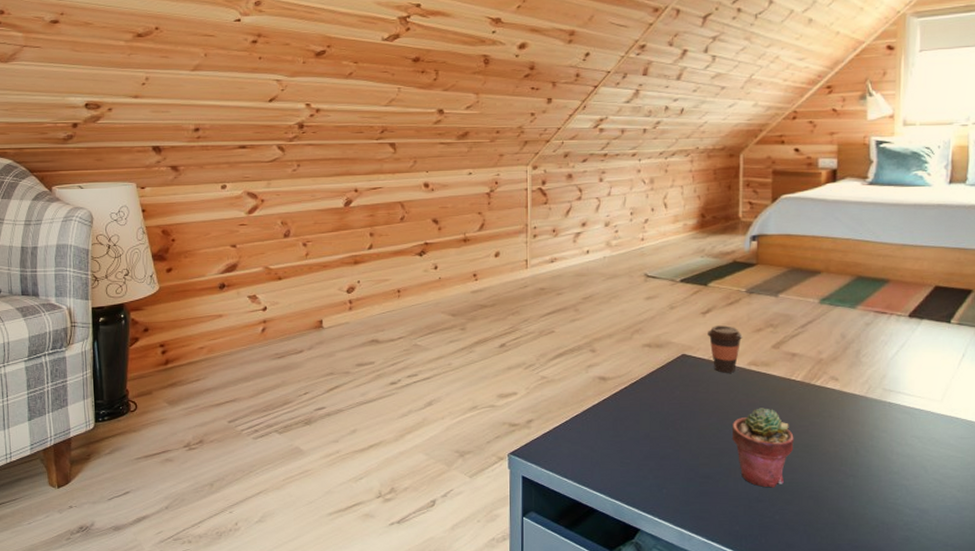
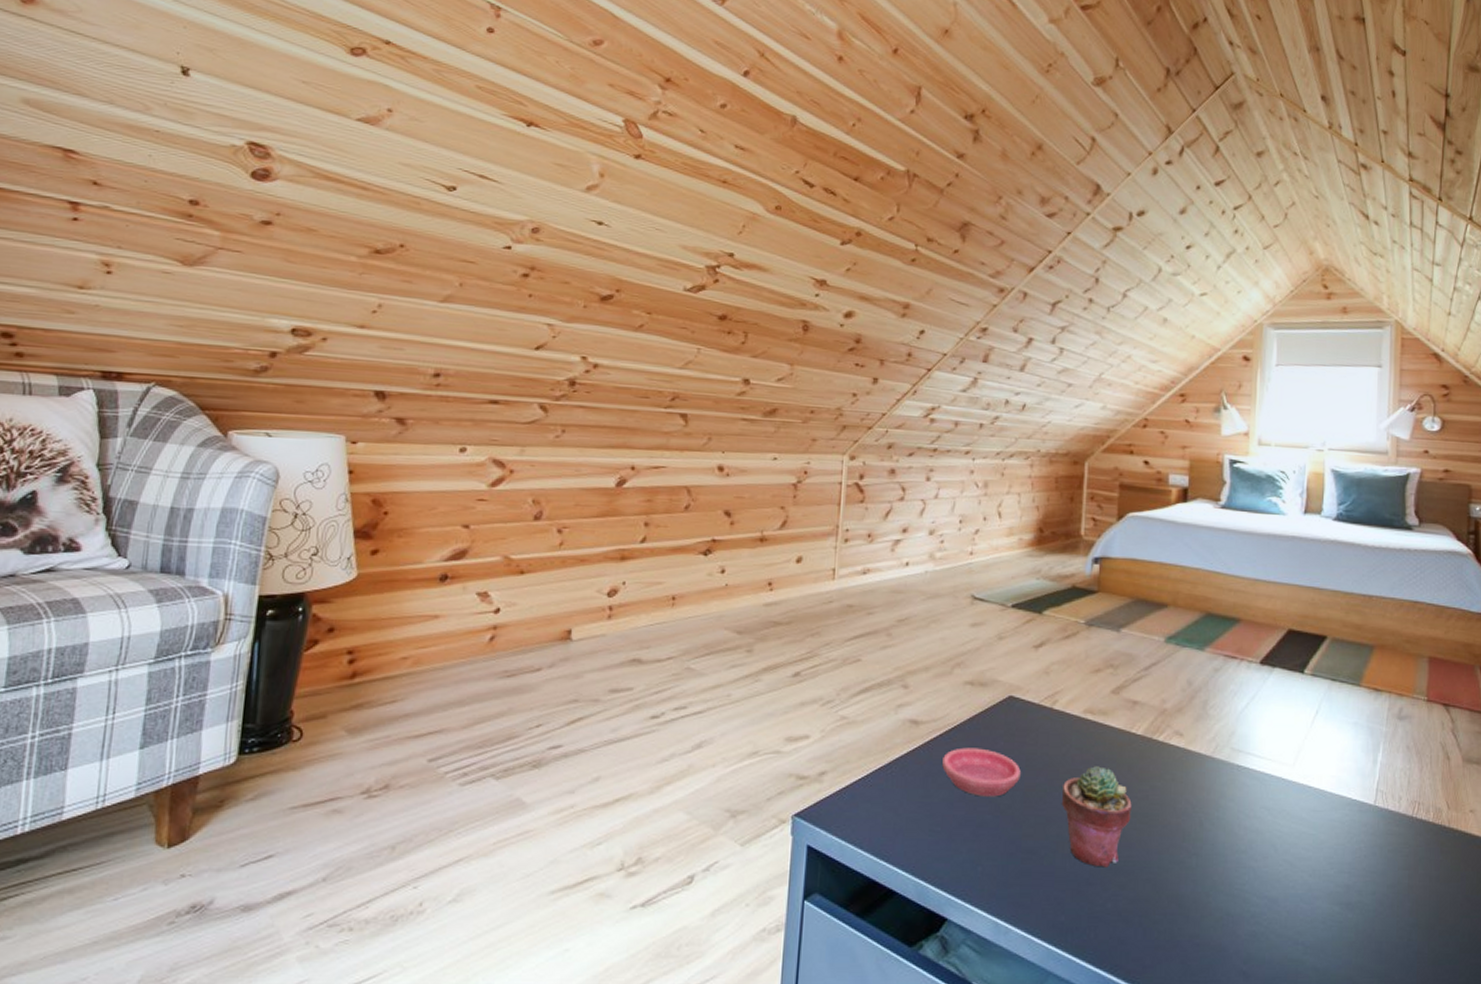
saucer: none [628,397,695,435] -> present [942,747,1021,797]
coffee cup: present [708,326,743,373] -> none [1040,663,1079,722]

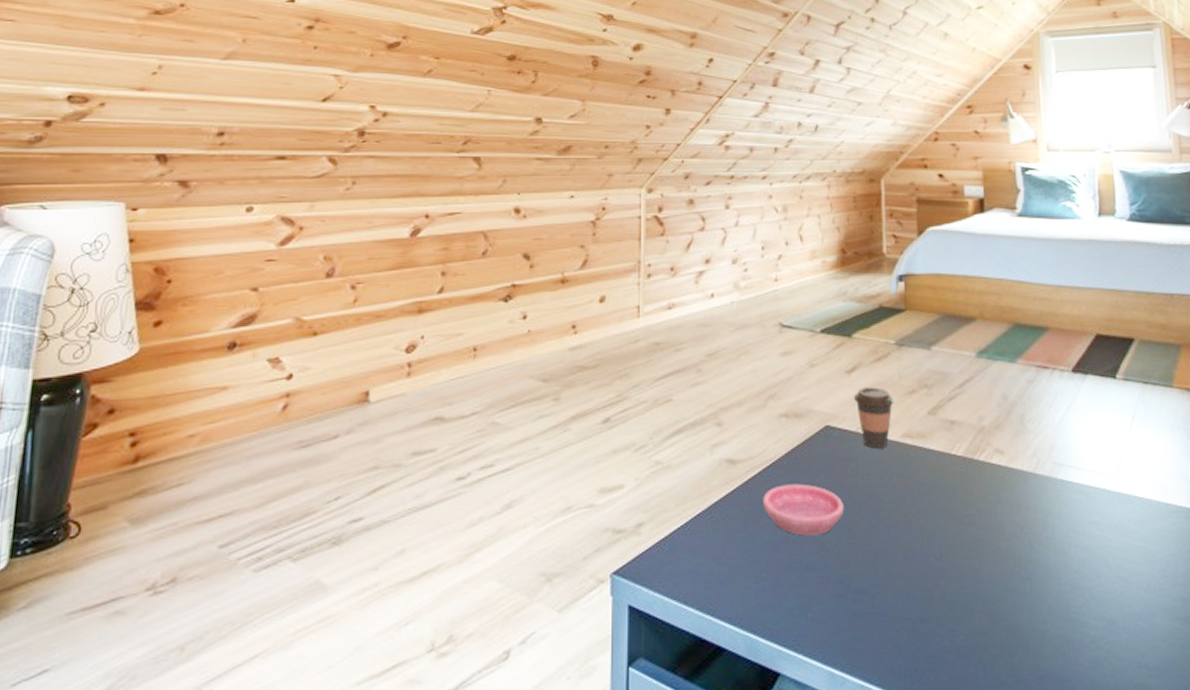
coffee cup: none [1040,663,1079,722] -> present [854,387,895,449]
potted succulent: present [1061,766,1132,868] -> none [887,493,960,602]

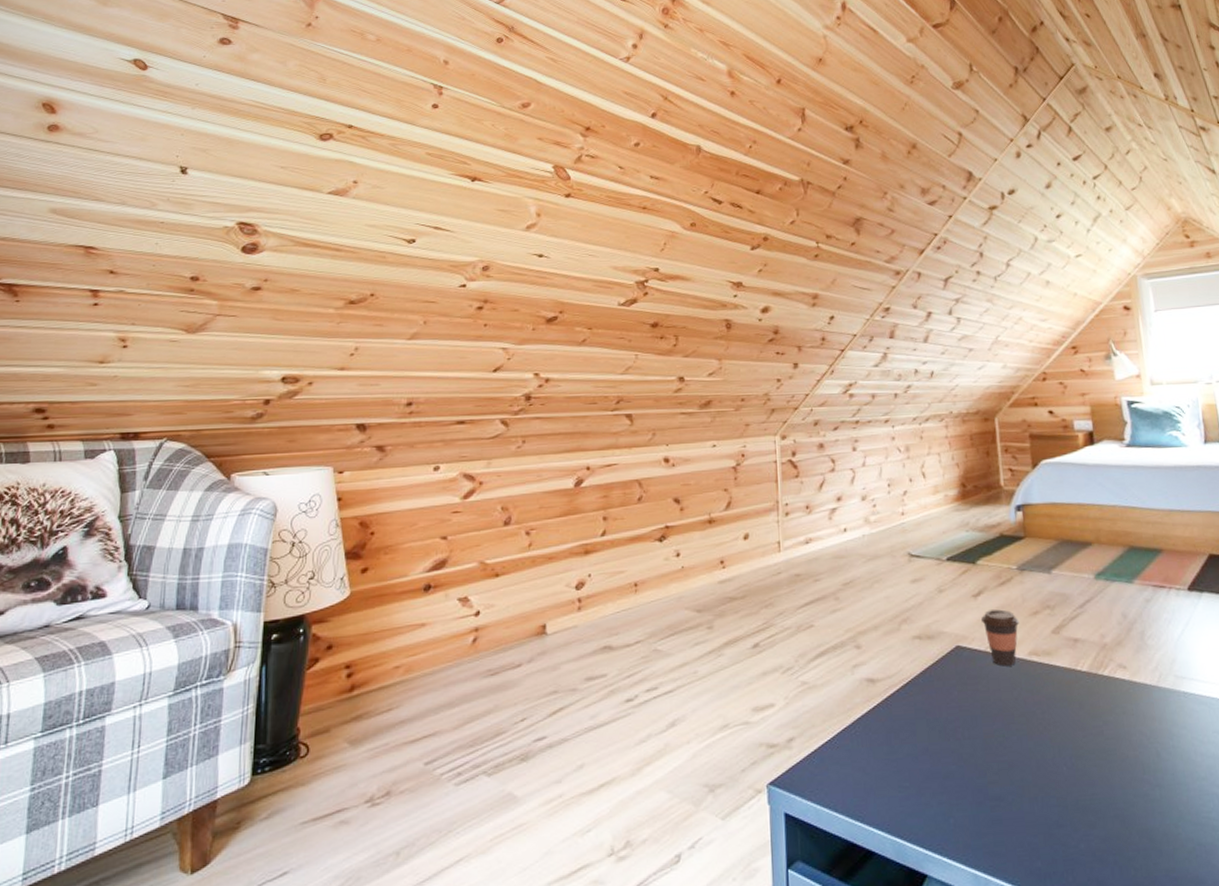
saucer: present [763,483,844,536] -> none [902,700,978,748]

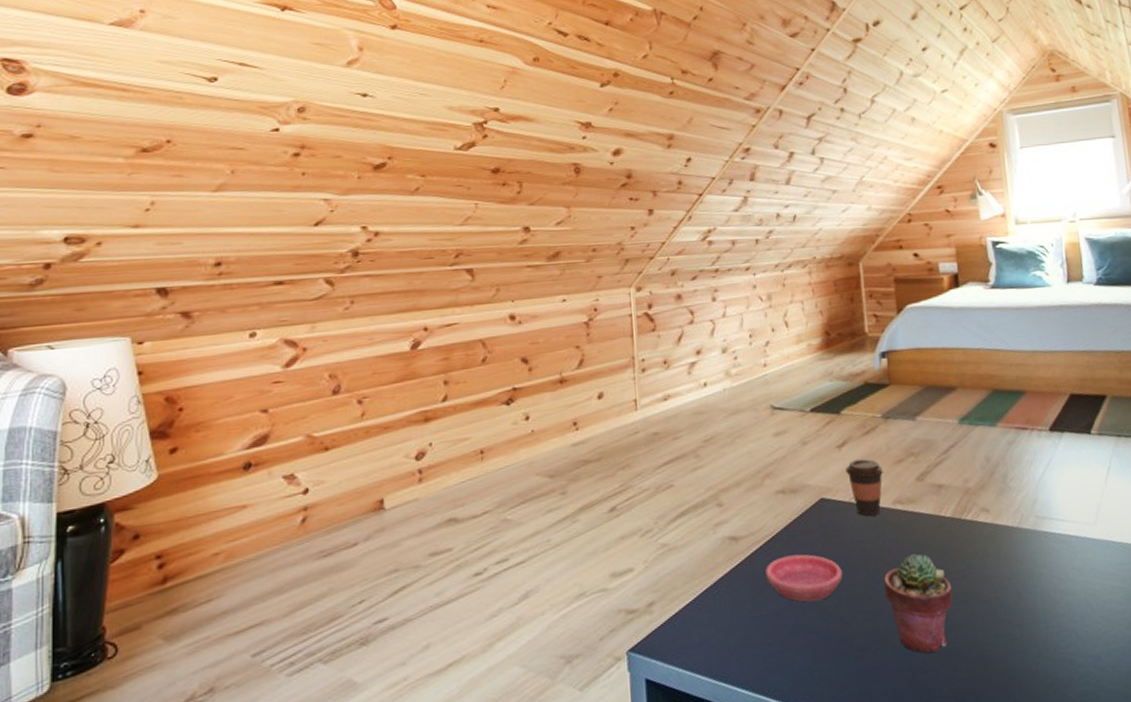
saucer: none [902,700,978,748] -> present [765,554,843,602]
potted succulent: none [1020,706,1090,808] -> present [884,554,953,653]

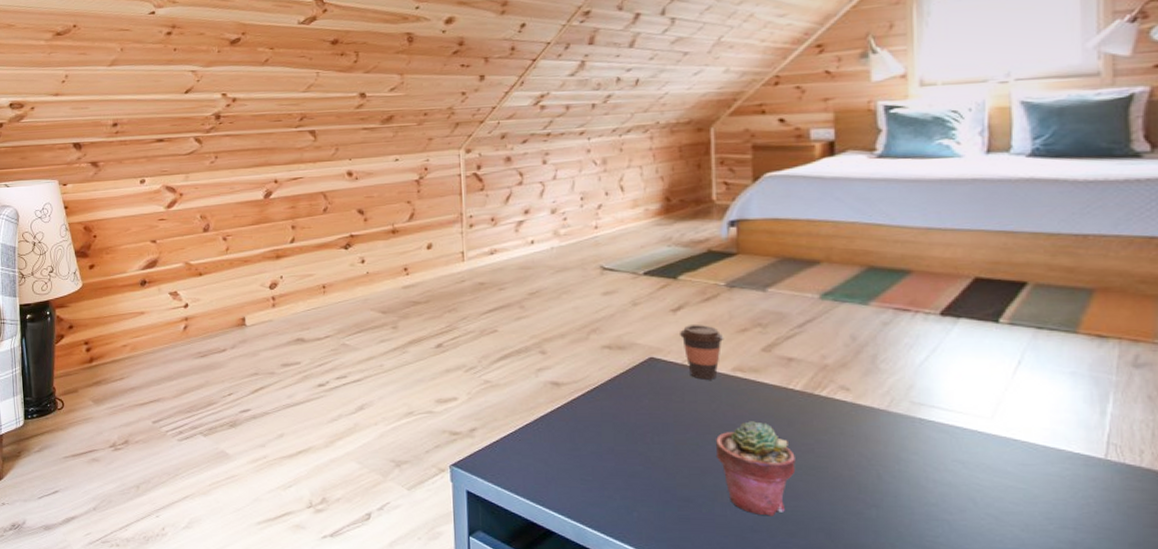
saucer: present [765,554,843,602] -> none [587,405,669,450]

